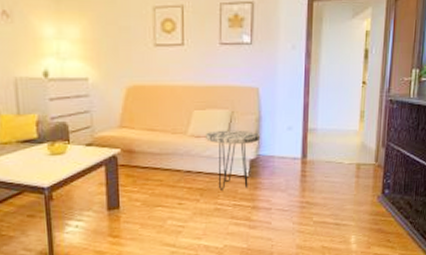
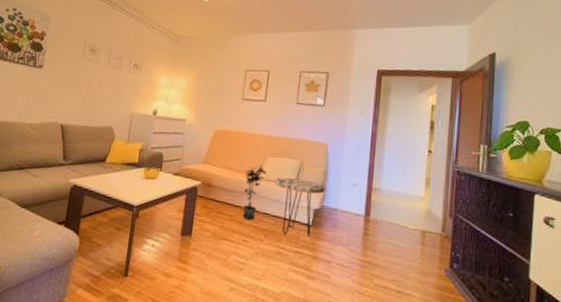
potted plant: none [169,121,194,181] -> present [242,165,267,220]

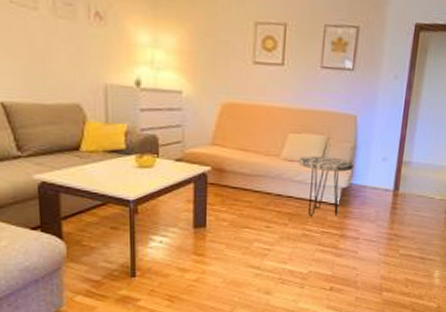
potted plant: present [242,165,267,220] -> none [262,143,288,204]

